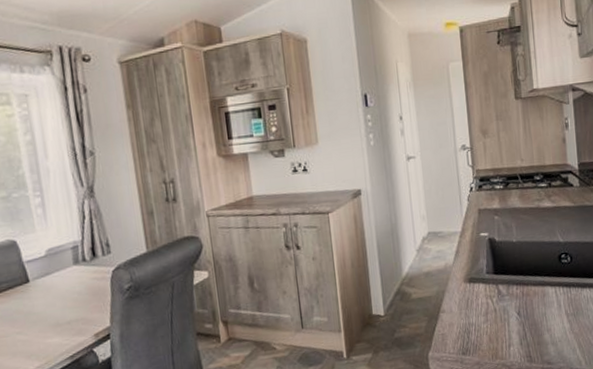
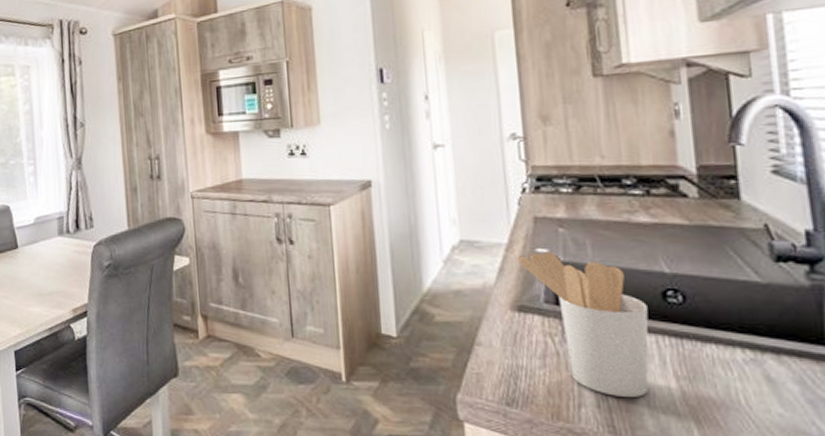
utensil holder: none [467,235,551,335] -> present [516,252,649,397]

